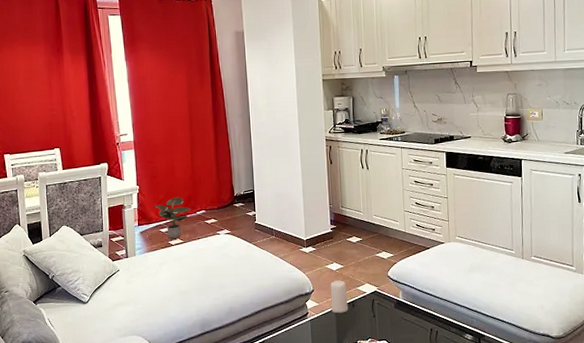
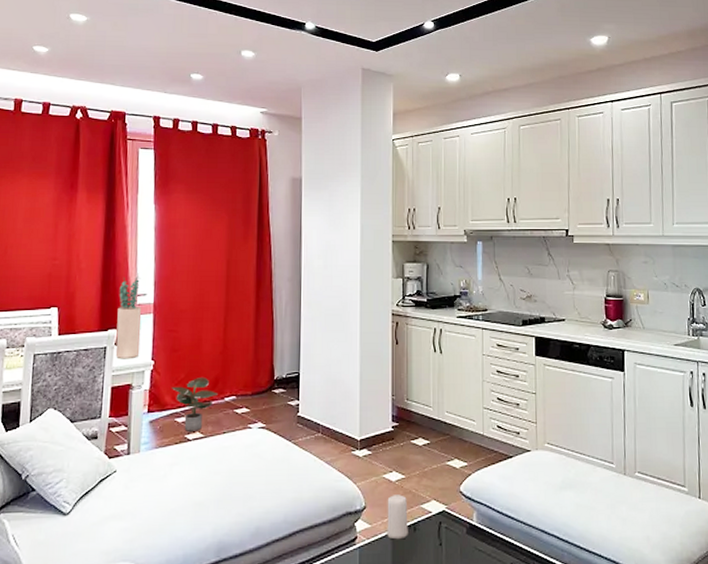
vase: none [105,117,127,186] -> present [115,273,142,360]

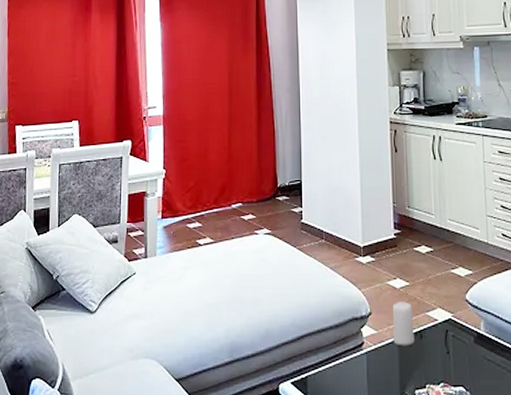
vase: present [115,273,142,360] -> none [130,87,153,169]
potted plant: present [171,378,218,431] -> none [182,185,225,237]

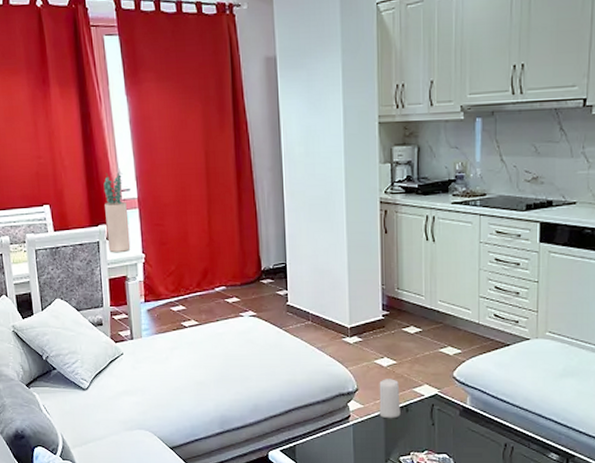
vase: none [130,87,153,169] -> present [103,168,131,253]

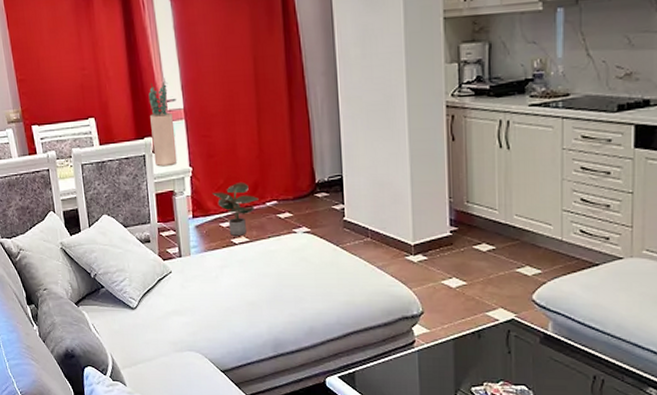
potted plant: none [163,269,208,319] -> present [211,183,259,236]
candle: present [379,379,401,419] -> none [447,301,472,346]

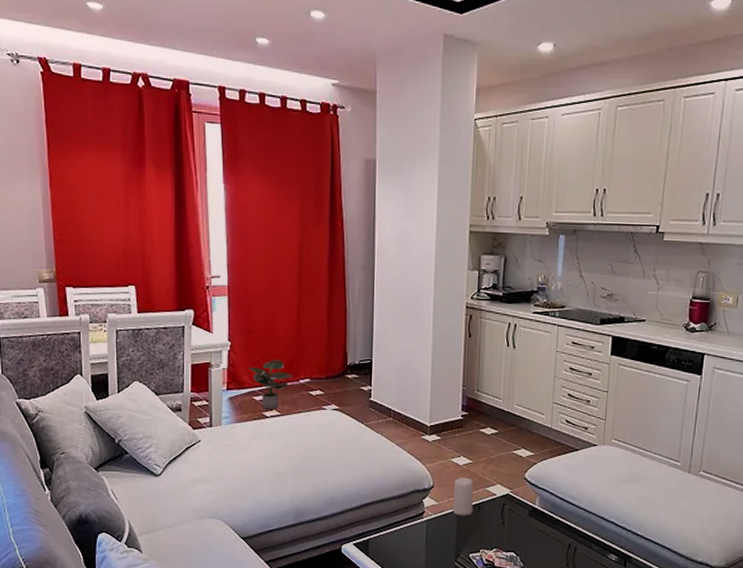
vase: present [148,77,178,167] -> none [193,254,217,339]
candle: none [447,301,472,346] -> present [453,477,474,517]

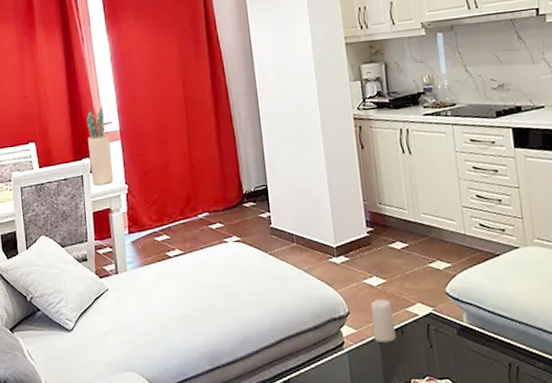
vase: none [193,254,217,339] -> present [86,102,114,186]
potted plant: present [248,360,293,409] -> none [146,197,191,249]

